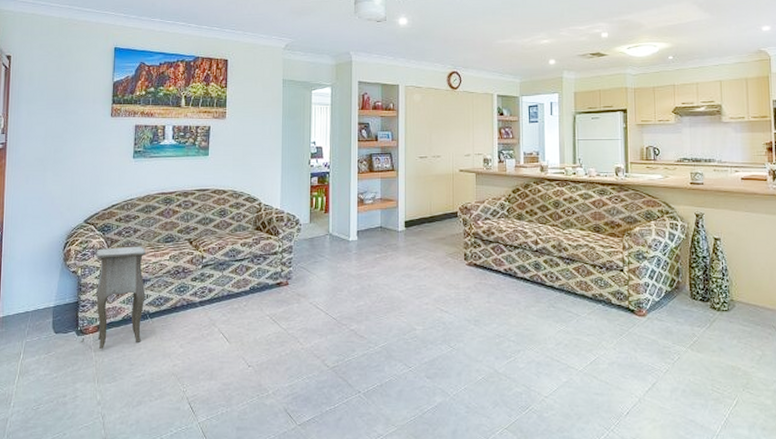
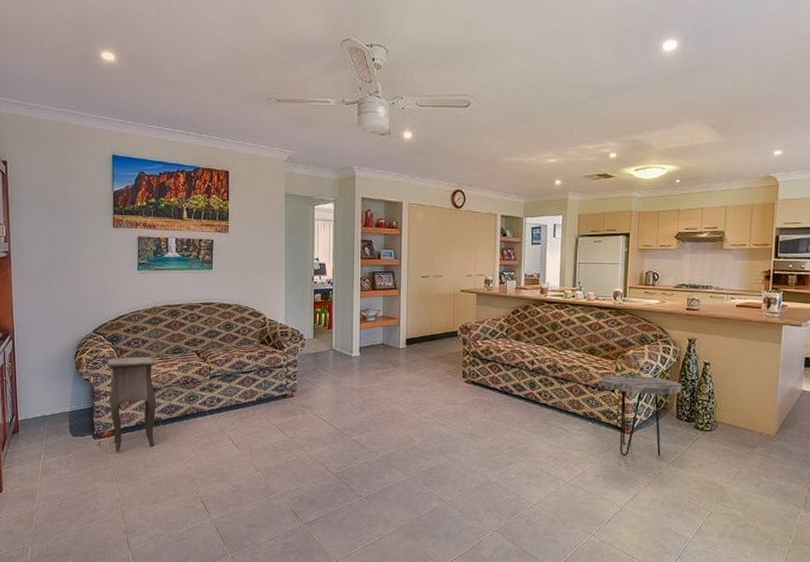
side table: none [609,253,694,341] -> present [601,374,683,457]

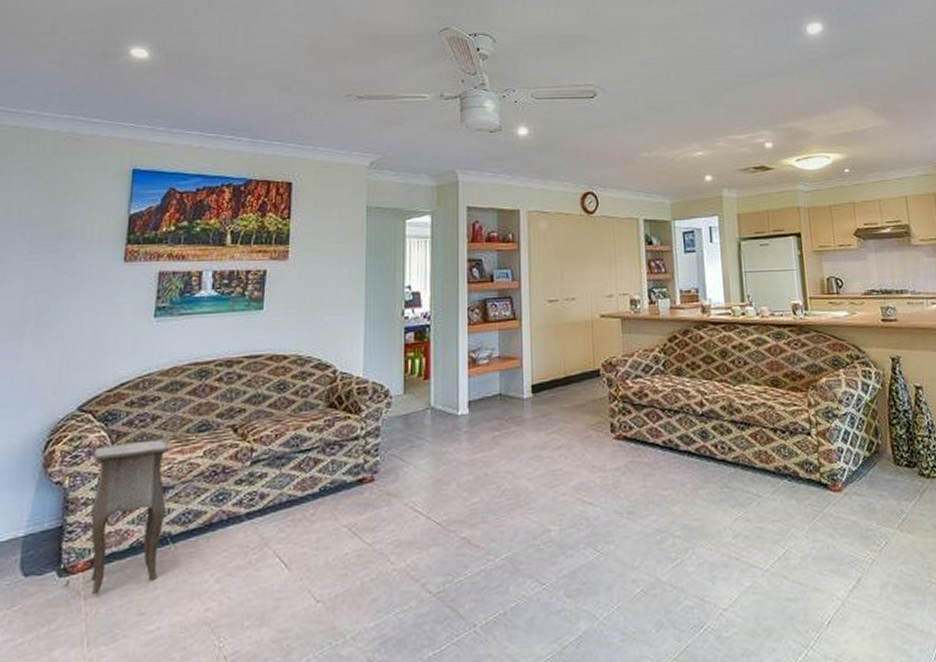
side table: present [601,374,683,457] -> none [792,410,895,524]

